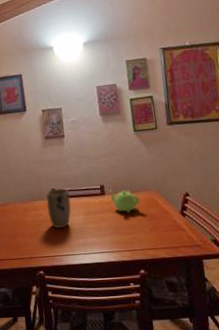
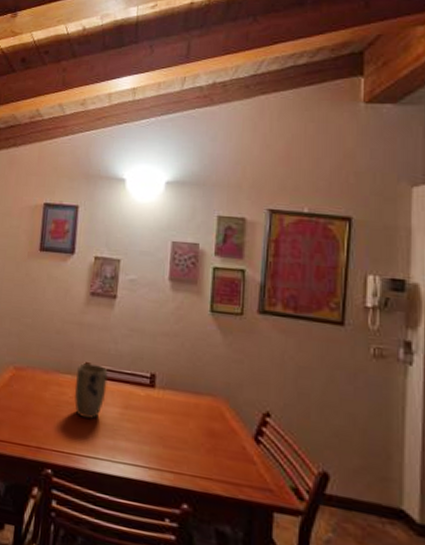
teapot: present [108,190,141,213] -> none [160,382,202,421]

